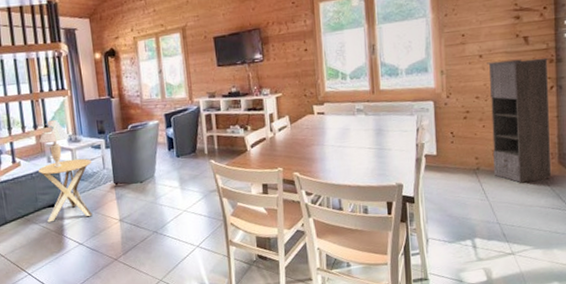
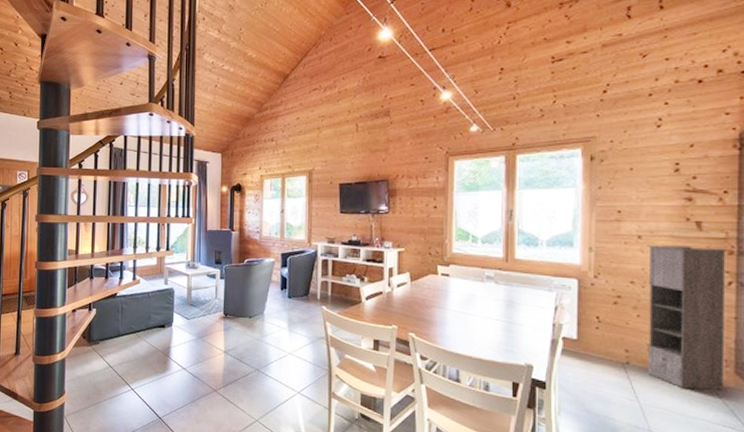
side table: present [38,158,93,223] -> none [155,284,206,344]
table lamp: present [39,119,70,168] -> none [159,244,188,291]

